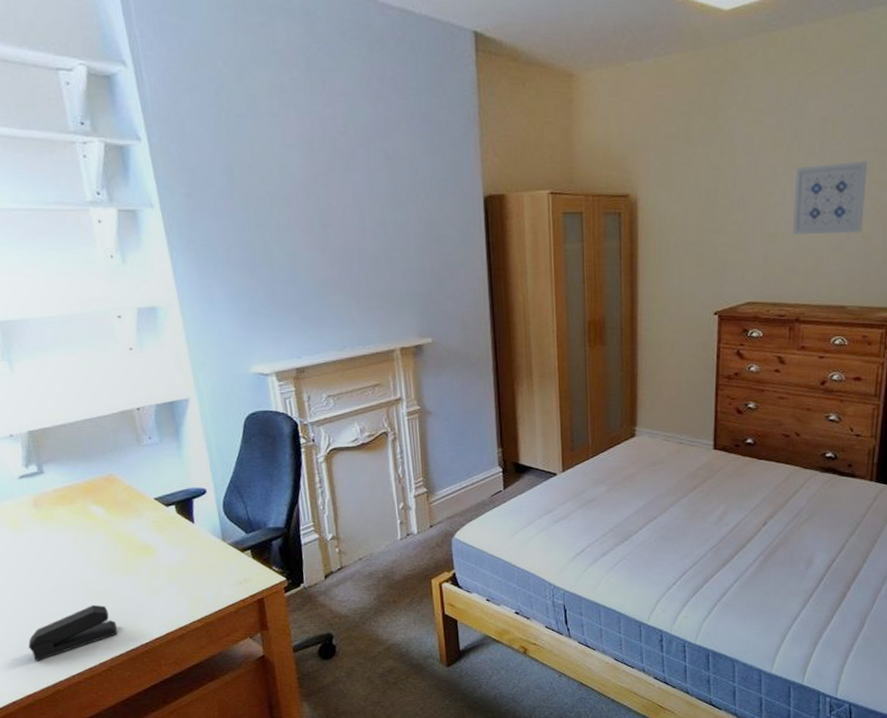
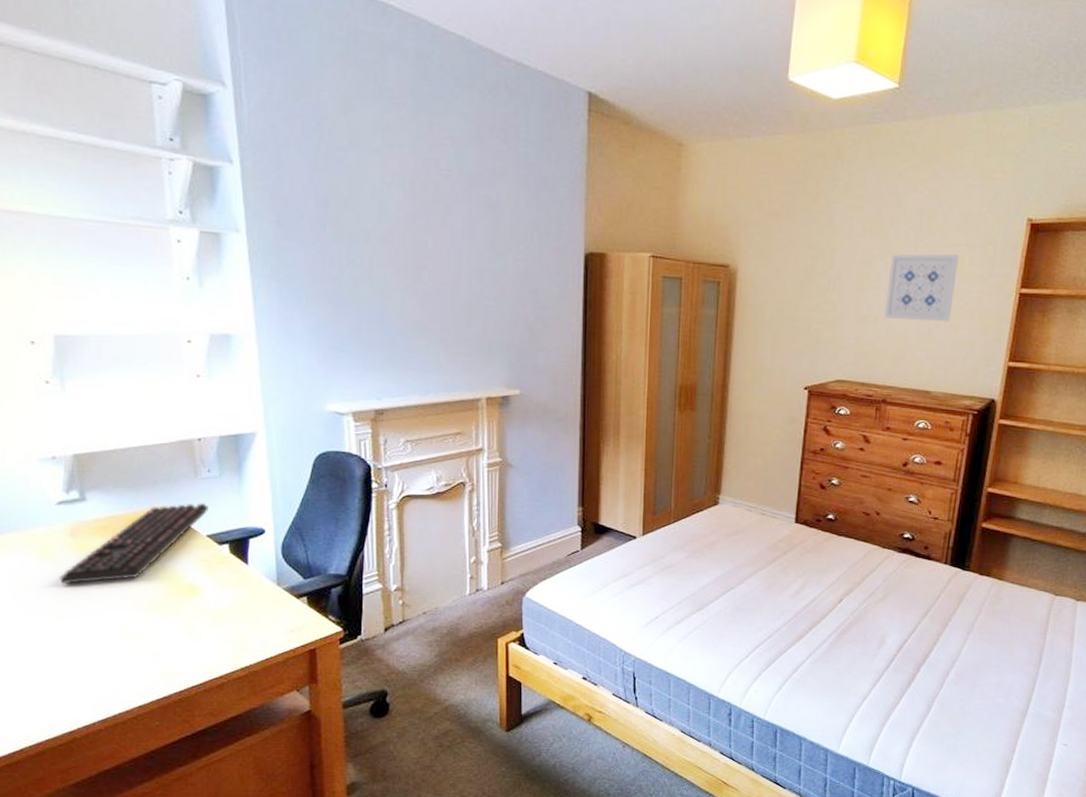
stapler: present [28,604,118,661] -> none [46,646,149,705]
keyboard: none [29,468,154,551] -> present [59,503,209,584]

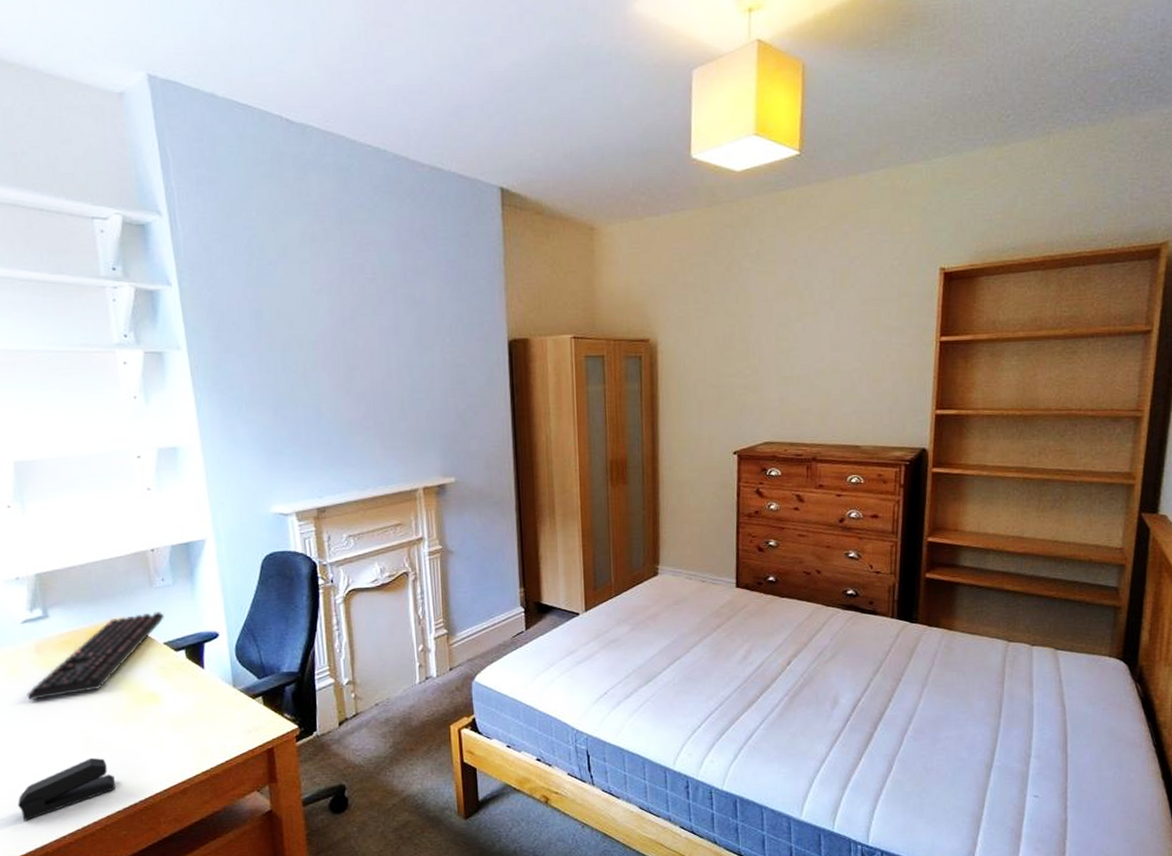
stapler: none [46,646,149,705] -> present [18,757,115,821]
wall art: present [884,254,959,322] -> none [806,309,875,378]

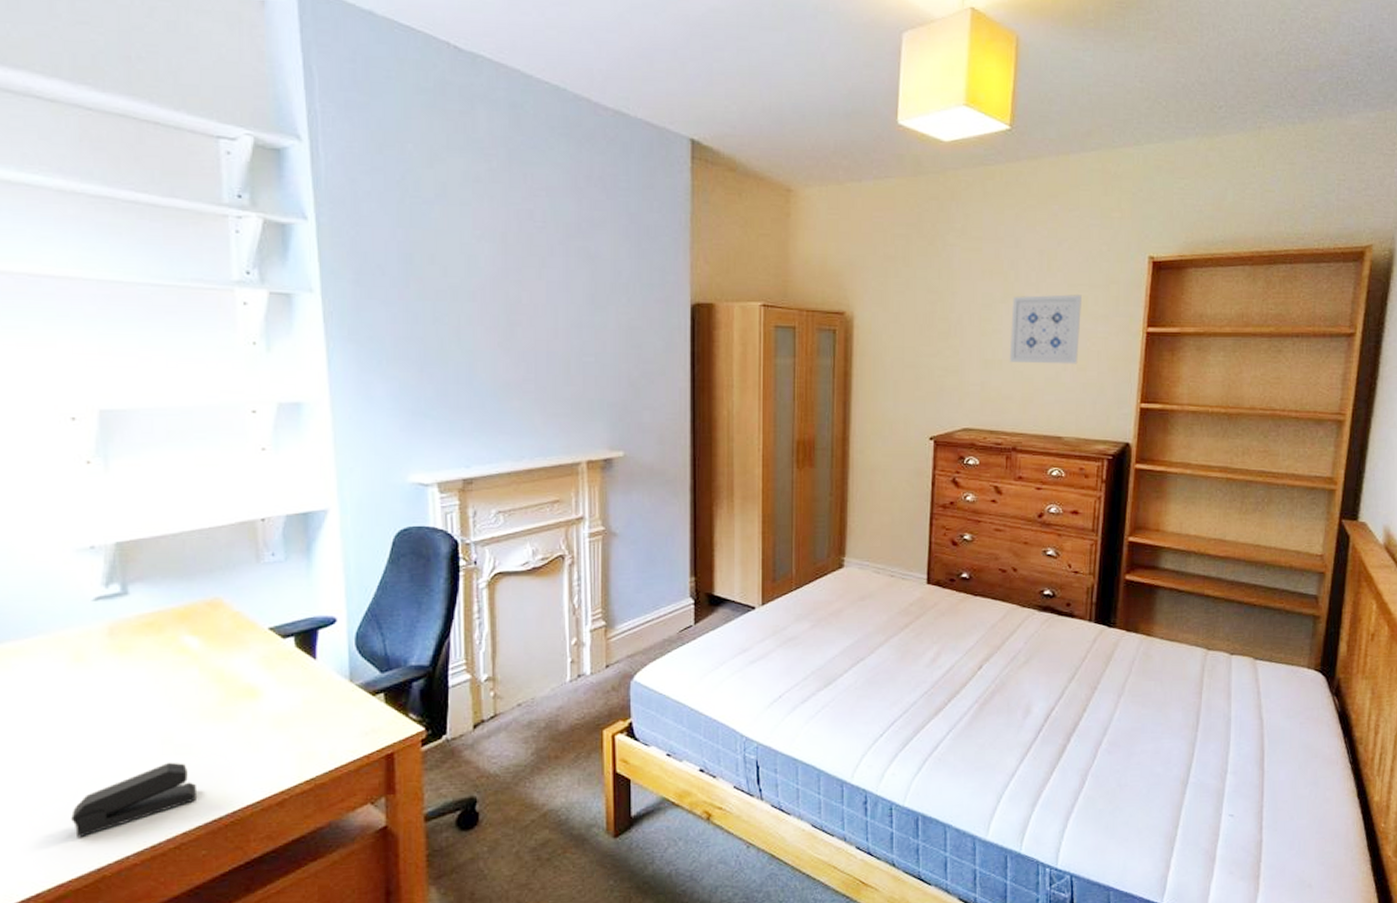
keyboard: present [27,611,164,700] -> none [93,591,272,692]
wall art: none [806,309,875,378] -> present [1009,294,1082,365]

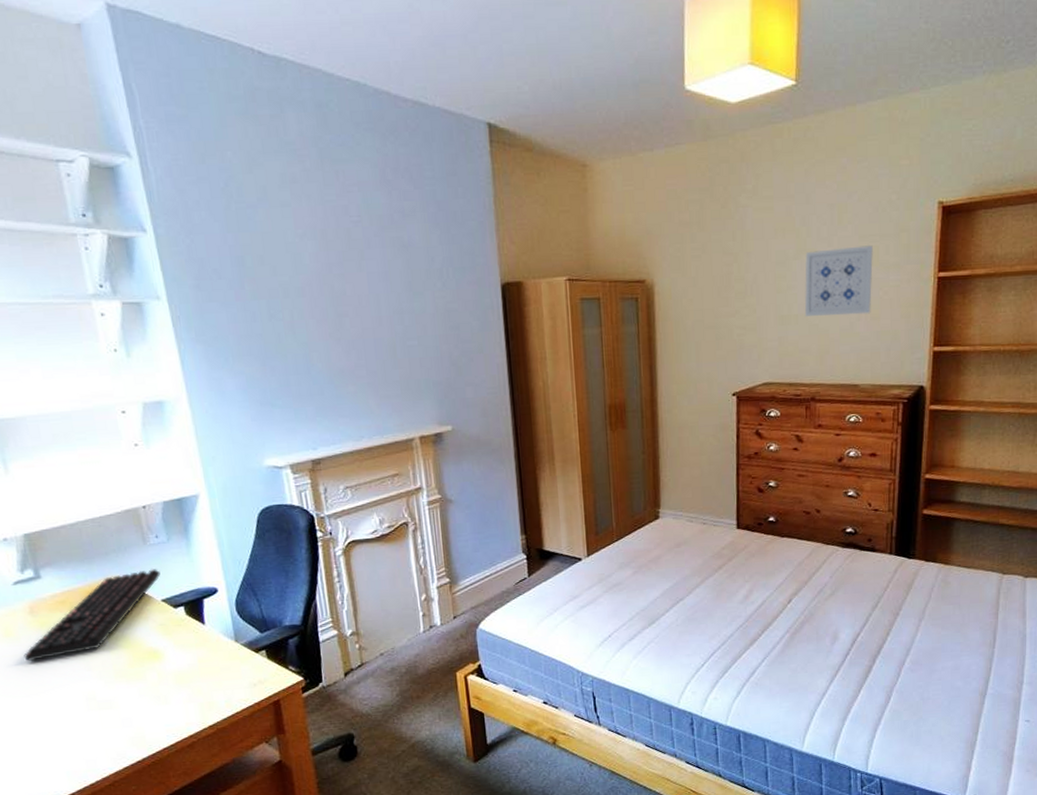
stapler: present [71,762,196,838] -> none [22,715,122,780]
keyboard: none [93,591,272,692] -> present [24,569,161,661]

